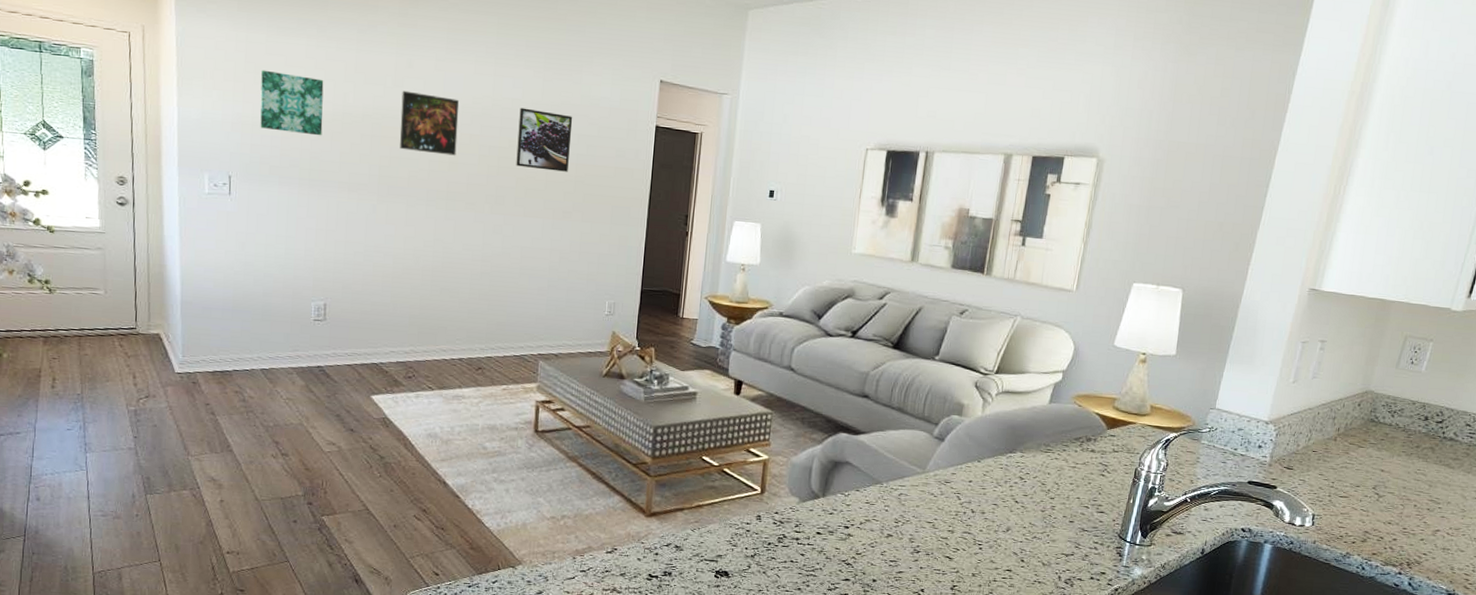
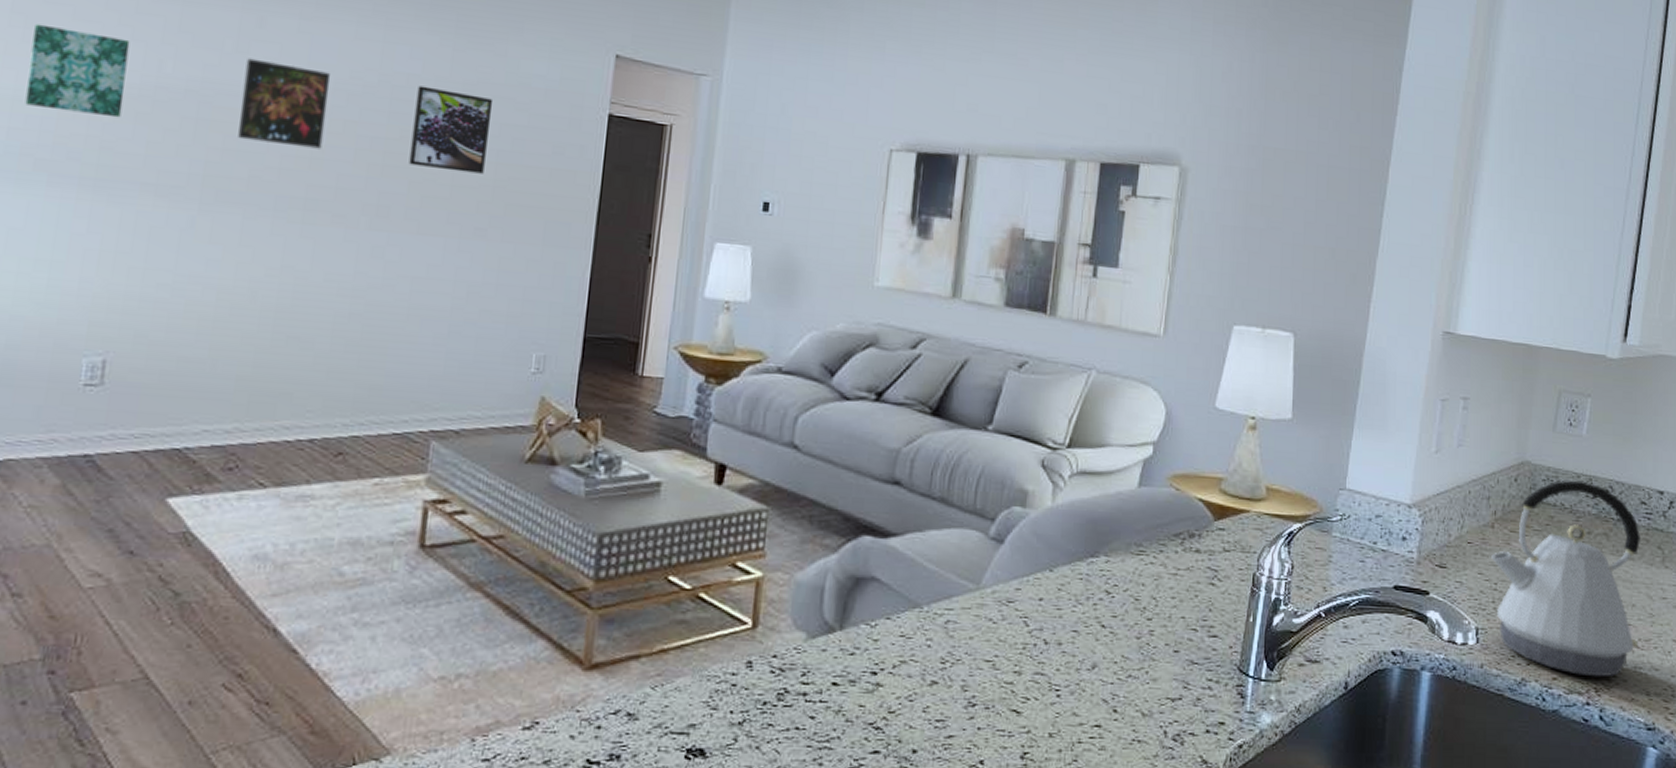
kettle: none [1330,406,1463,555] -> present [1490,480,1641,677]

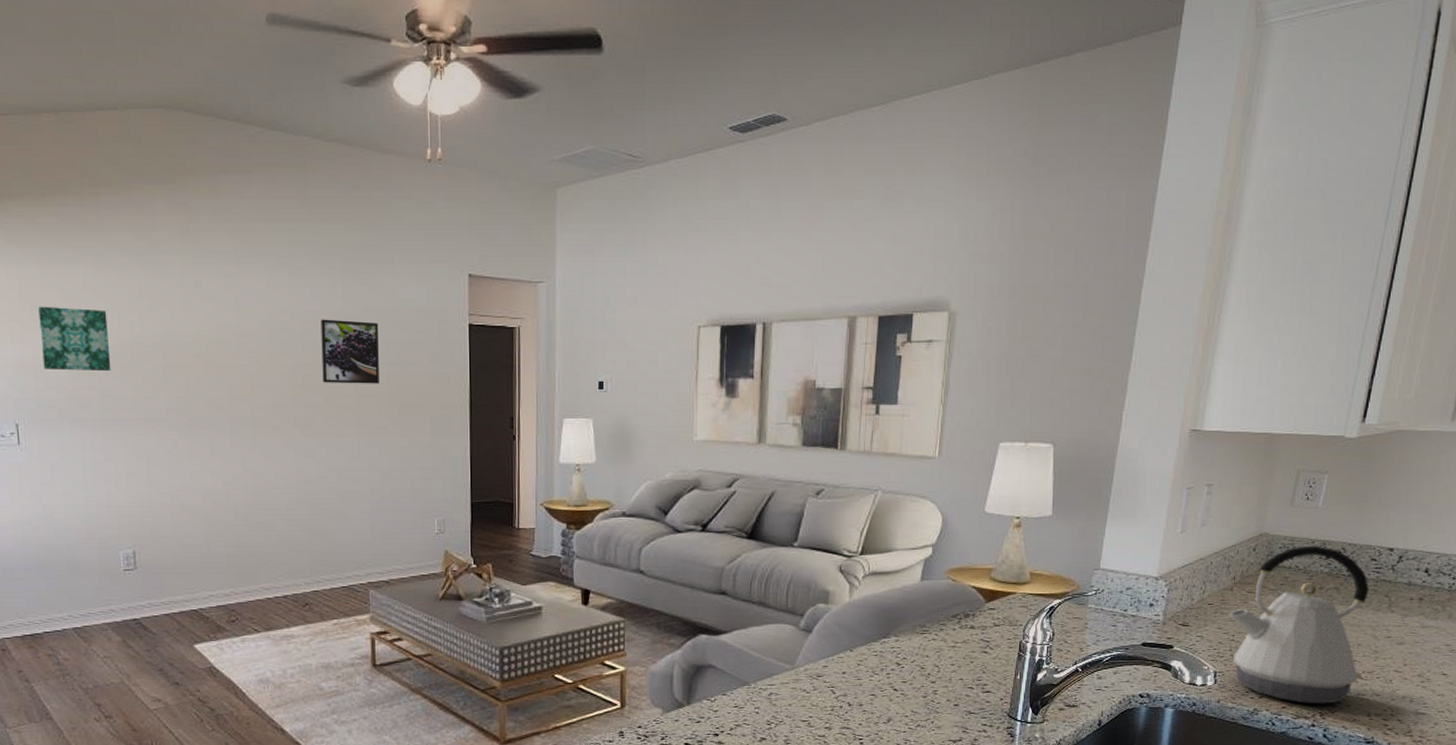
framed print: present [238,58,331,149] -> none [192,313,257,379]

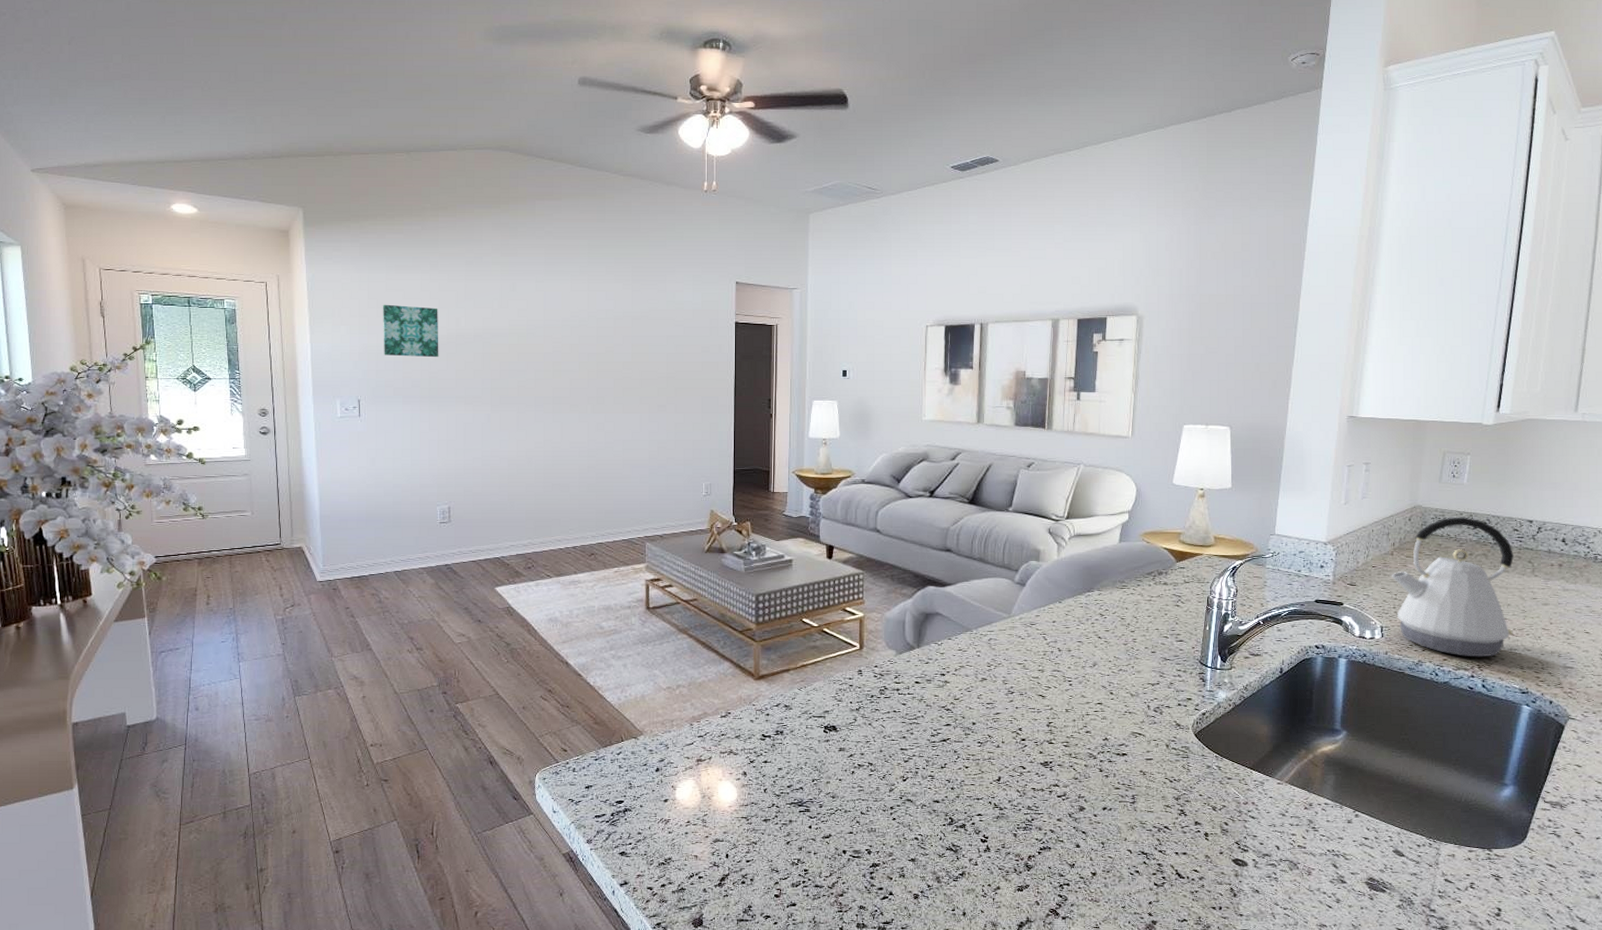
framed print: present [320,319,379,384] -> none [613,317,661,370]

